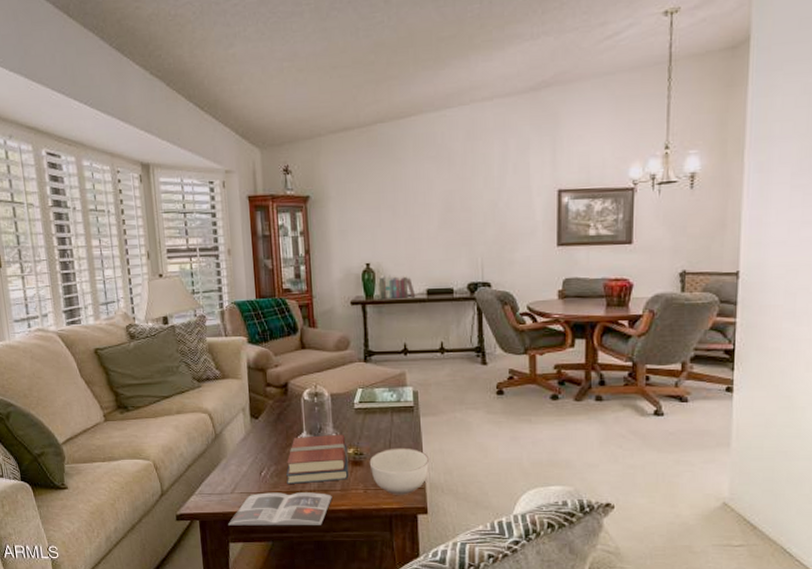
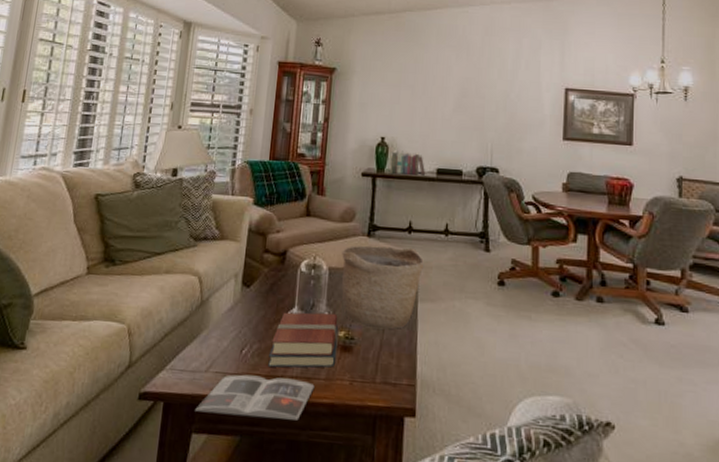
basket: none [341,368,423,444] -> present [341,245,425,330]
bowl: present [369,449,430,495] -> none [359,335,424,392]

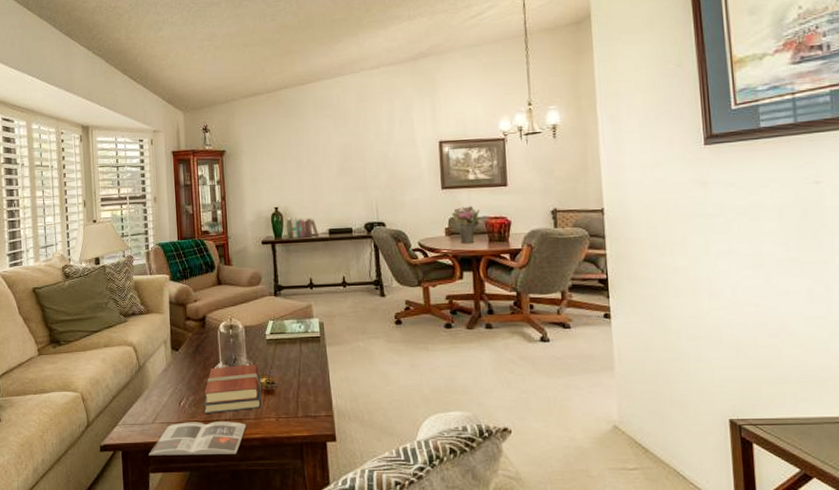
basket: present [341,245,425,330] -> none [254,301,328,373]
flower bouquet: none [571,162,603,203] -> present [452,206,483,243]

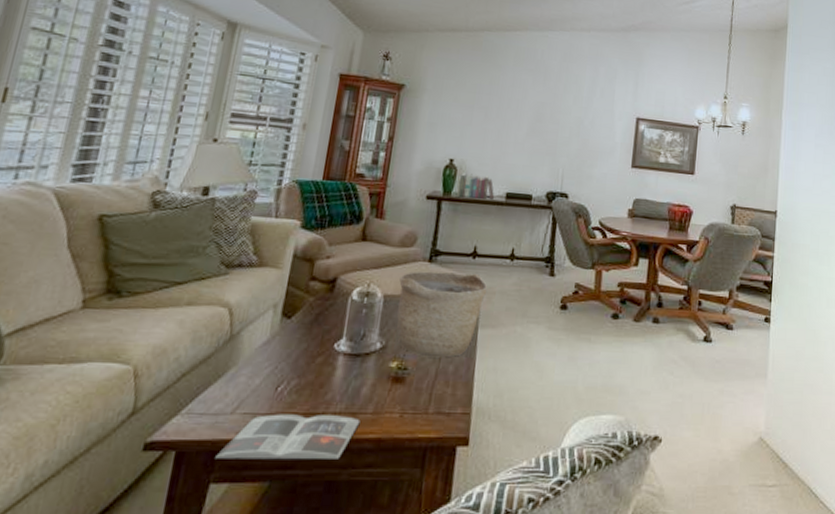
books: present [204,364,262,414] -> none [307,343,391,405]
basket: none [254,301,328,373] -> present [396,271,488,358]
flower bouquet: present [452,206,483,243] -> none [637,189,666,229]

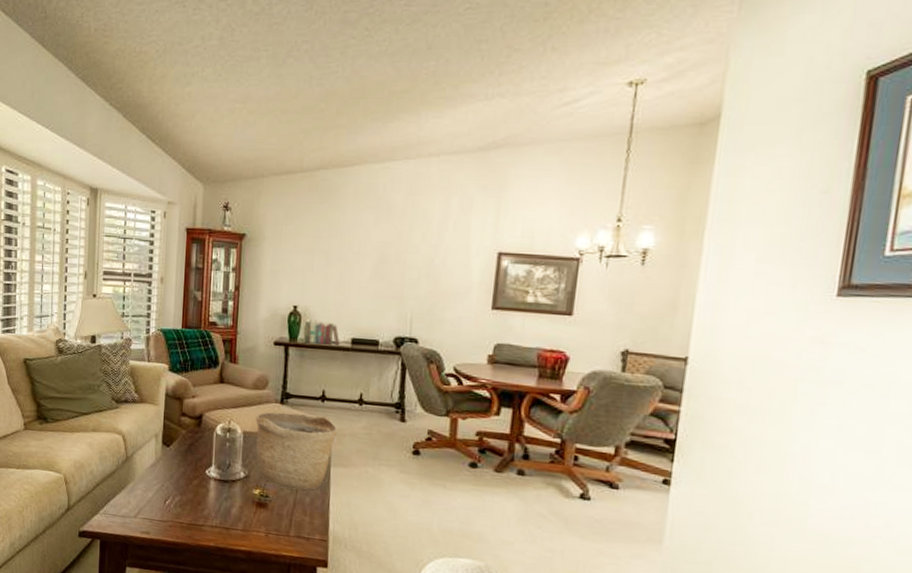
magazine: present [215,414,360,460] -> none [127,521,233,563]

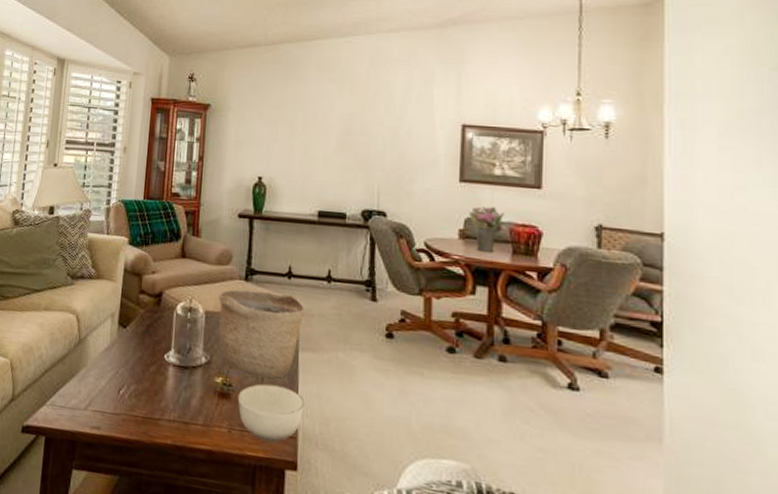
bowl: none [274,495,336,545] -> present [237,383,305,444]
books: present [302,318,339,346] -> none [267,189,305,218]
flower bouquet: none [499,333,535,376] -> present [469,206,507,252]

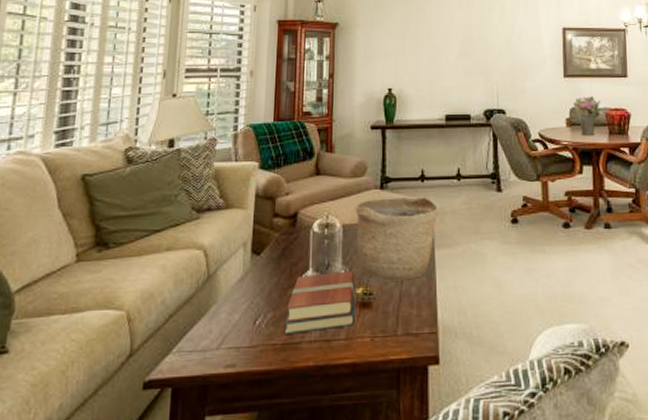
books: none [145,354,216,414] -> present [284,270,356,336]
bowl: present [237,383,305,444] -> none [379,286,443,343]

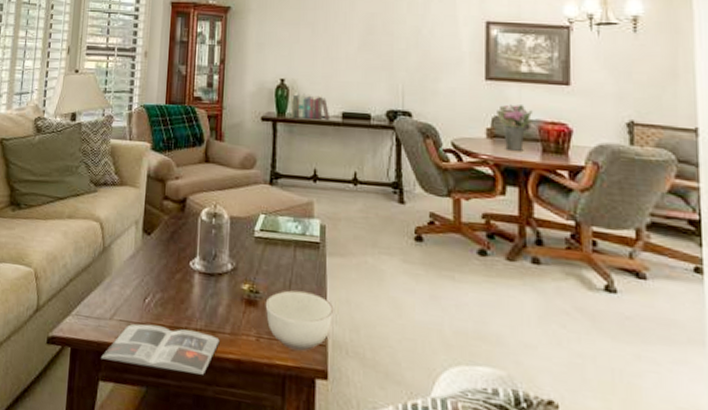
magazine: none [207,343,335,393] -> present [101,324,220,375]
books: present [284,270,356,336] -> none [171,261,243,322]
basket: present [355,196,439,281] -> none [243,193,332,285]
bowl: none [379,286,443,343] -> present [265,290,334,352]
books: none [398,99,434,125] -> present [290,91,329,120]

